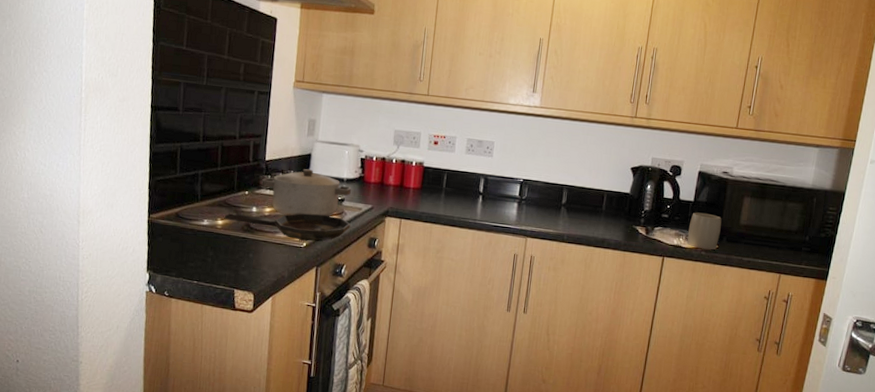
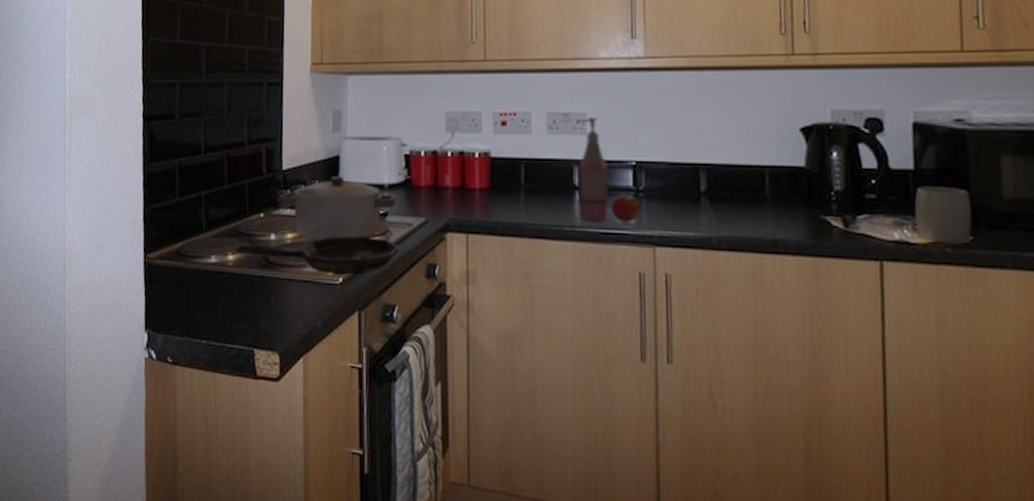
soap dispenser: none [481,146,504,217] -> present [576,118,609,220]
fruit: none [502,201,522,220] -> present [611,195,642,223]

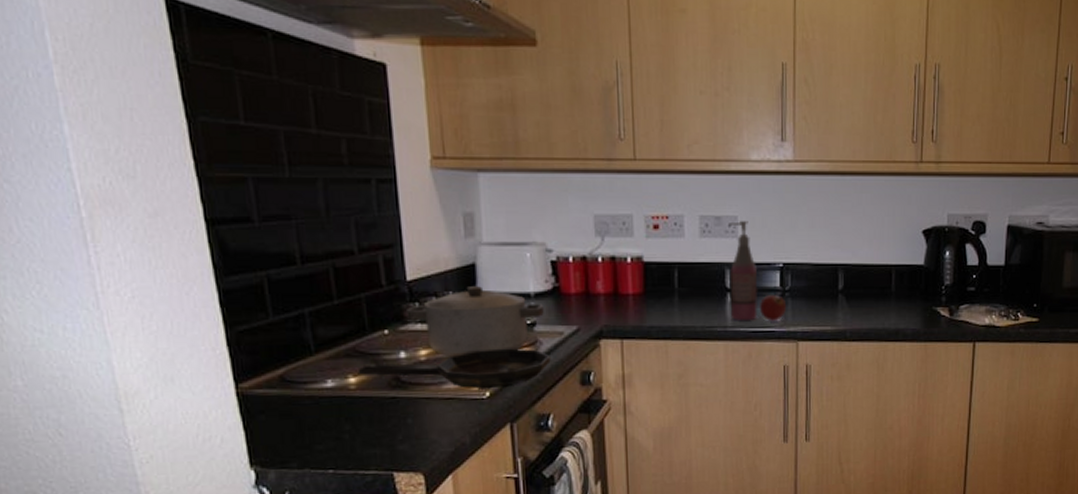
mug: present [914,186,973,245] -> none [1001,278,1042,326]

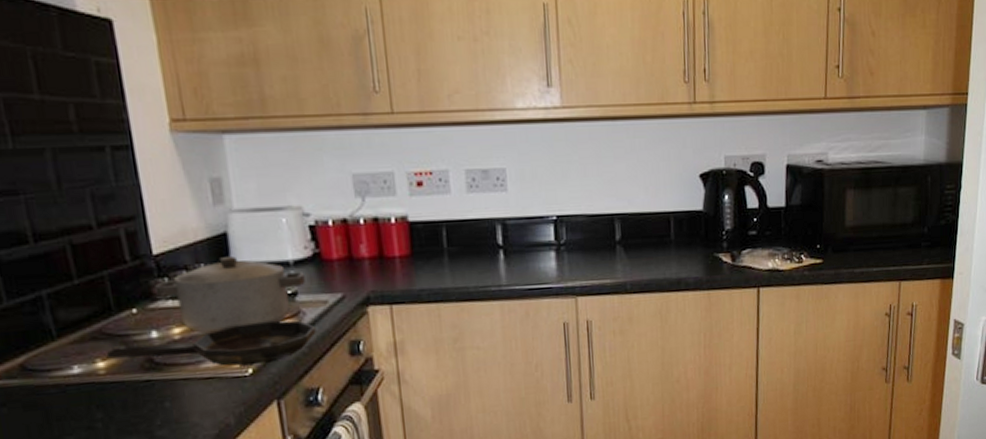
soap dispenser: present [728,221,758,320] -> none [496,173,533,278]
fruit: present [760,295,787,321] -> none [535,249,563,277]

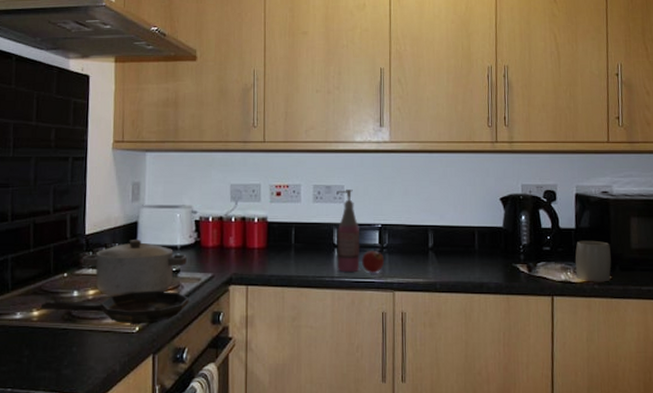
soap dispenser: none [496,173,533,278] -> present [336,190,361,272]
fruit: none [535,249,563,277] -> present [362,251,385,273]
mug: none [783,219,824,268] -> present [574,240,612,282]

